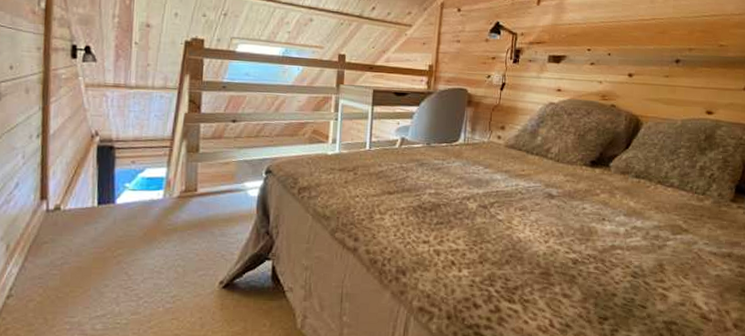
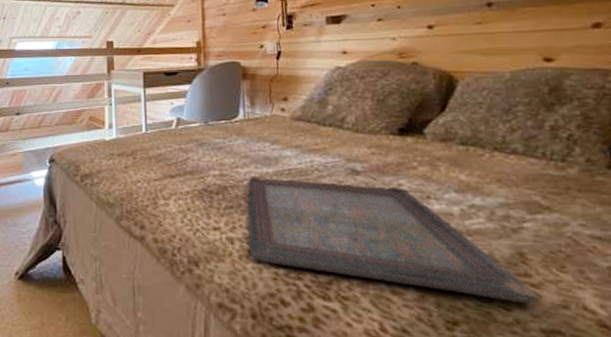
serving tray: none [452,196,668,303] -> present [247,177,541,304]

